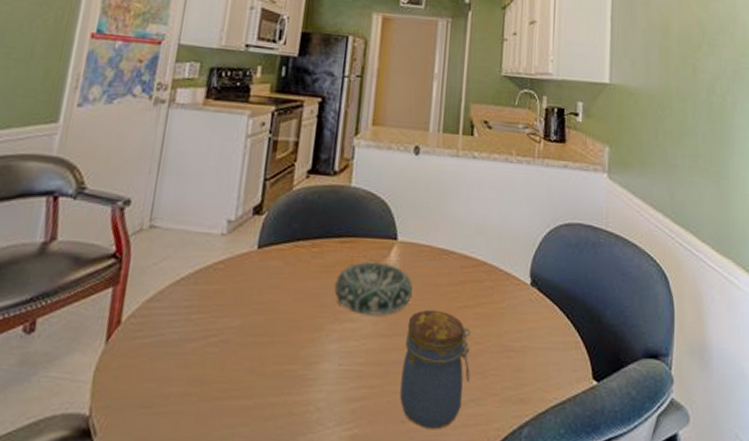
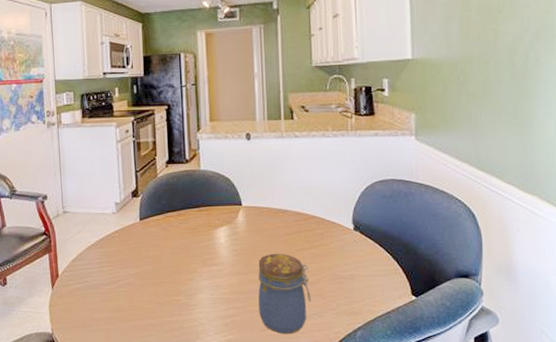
decorative bowl: present [334,261,413,316] -> none [200,222,259,260]

